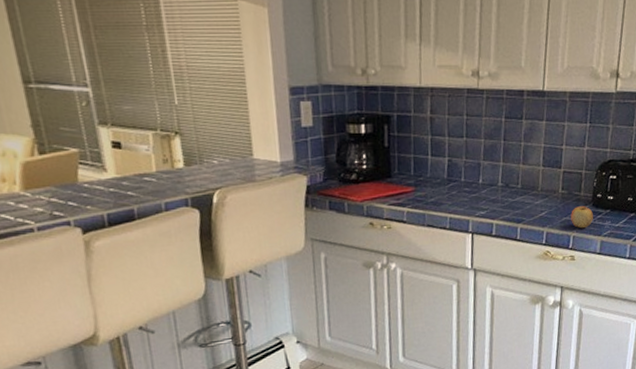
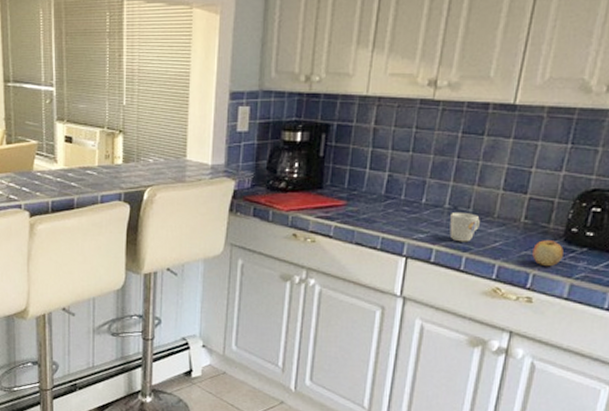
mug: none [504,189,528,215] -> present [449,213,480,242]

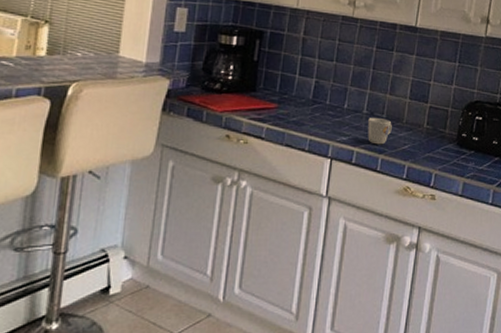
apple: present [532,239,564,267] -> none [434,143,457,167]

